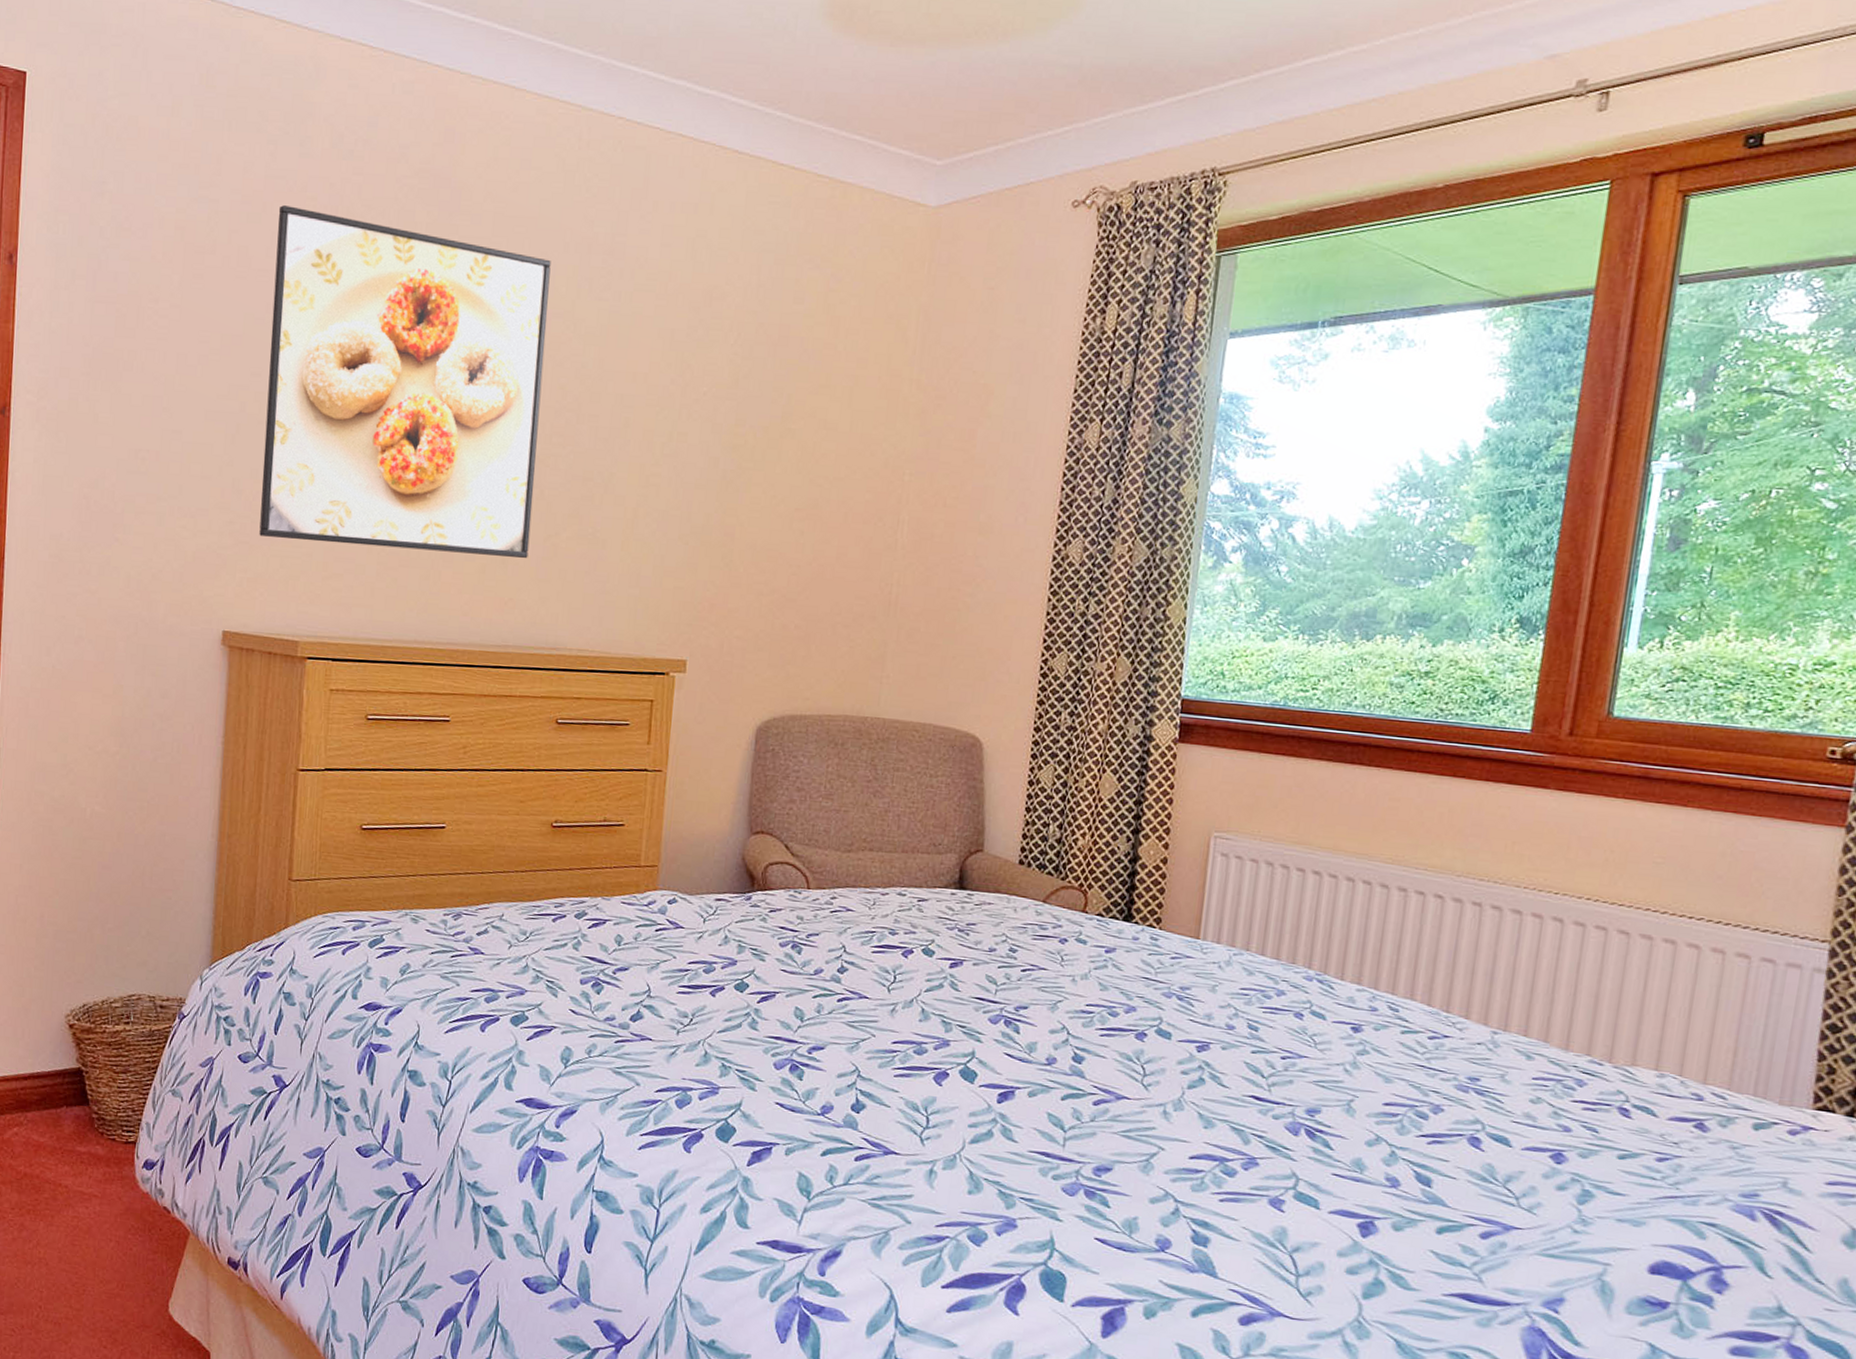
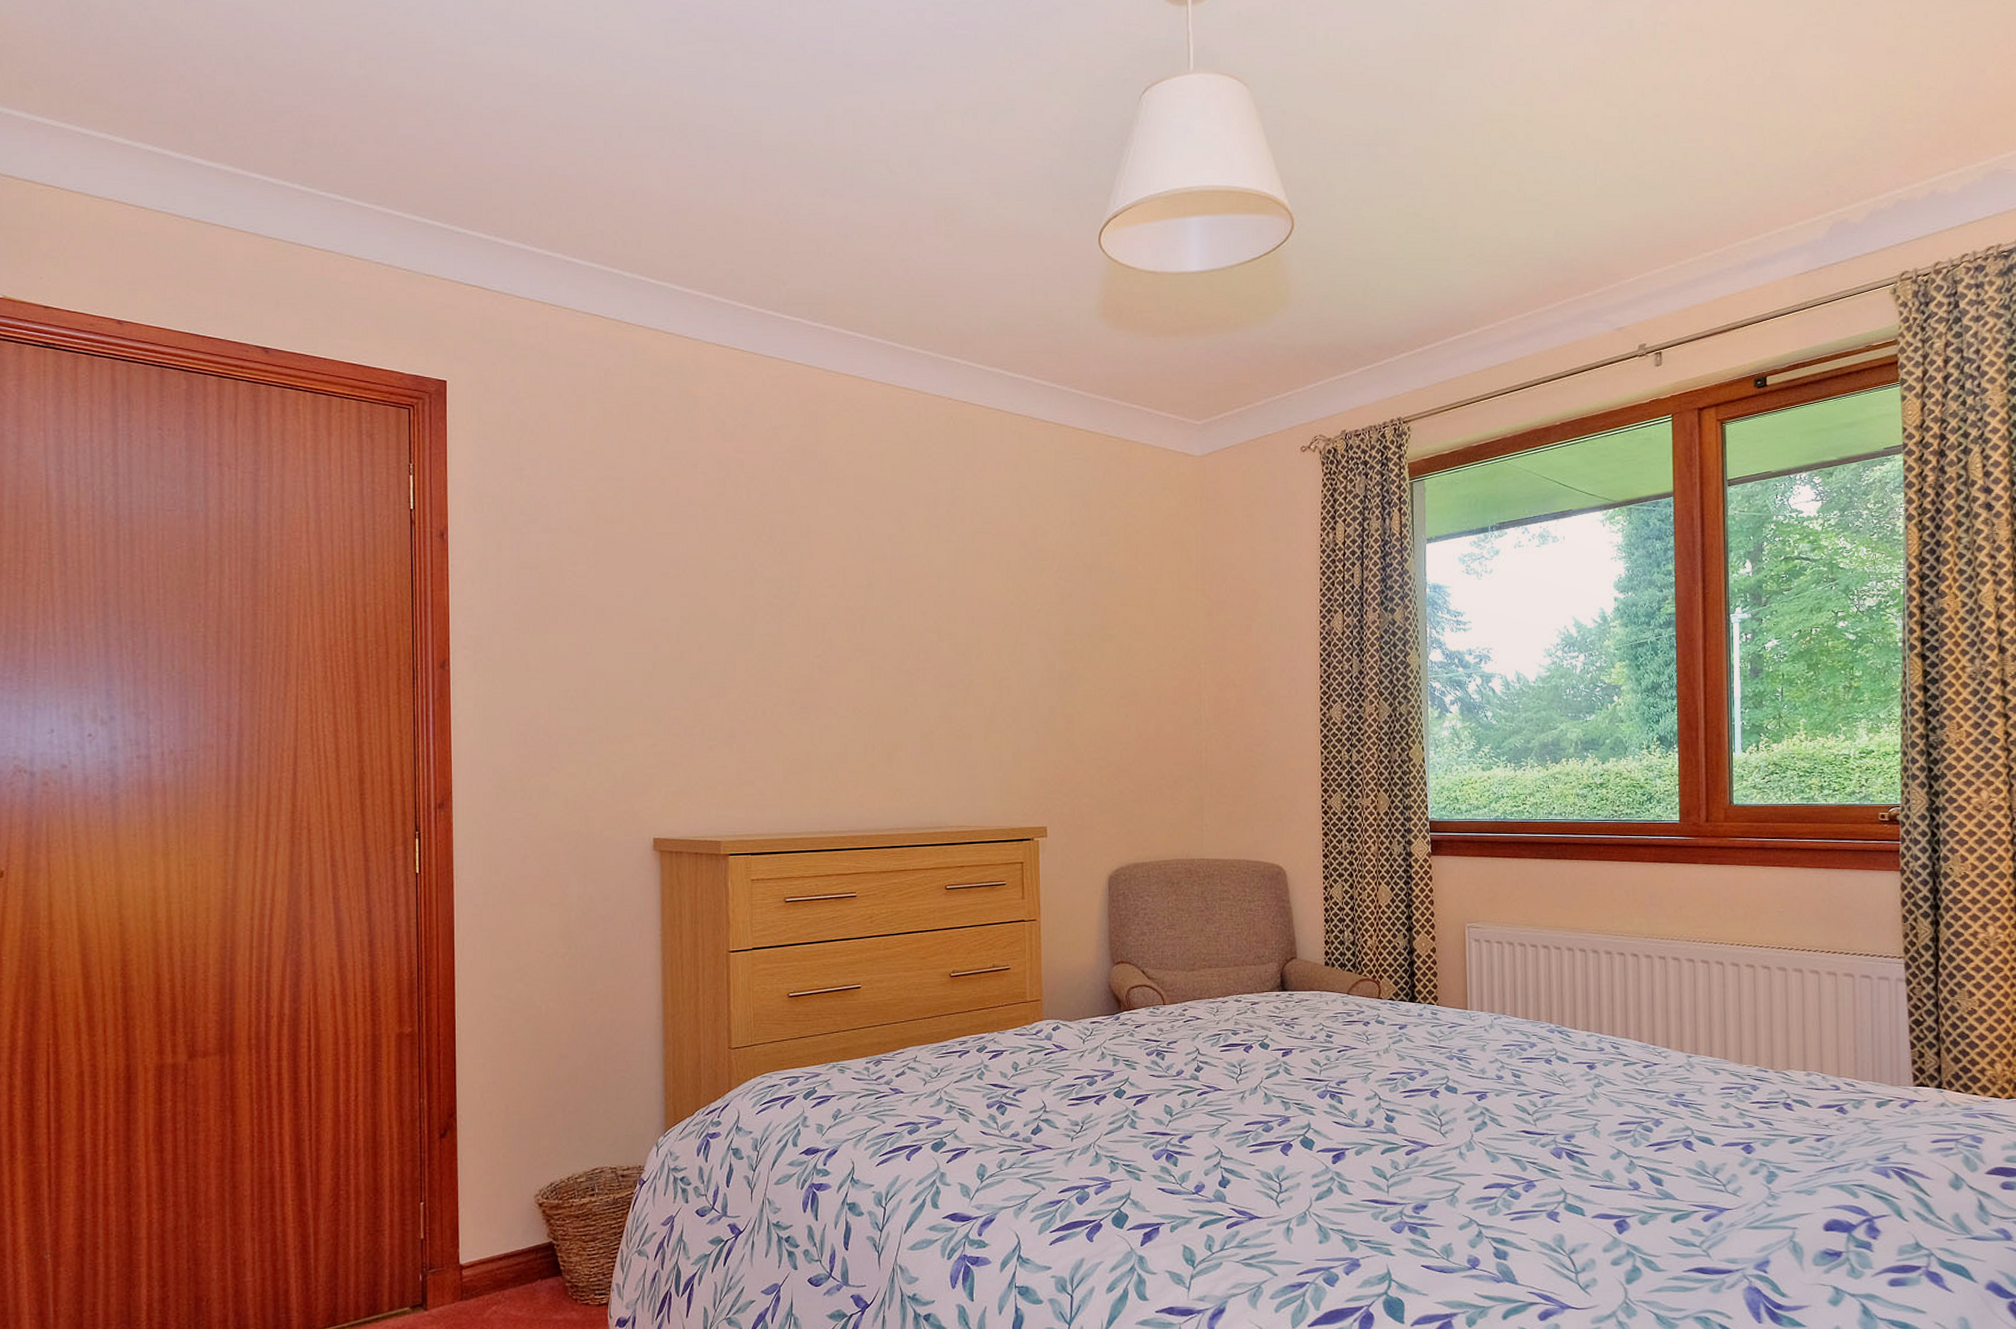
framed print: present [259,205,551,559] -> none [675,480,909,756]

